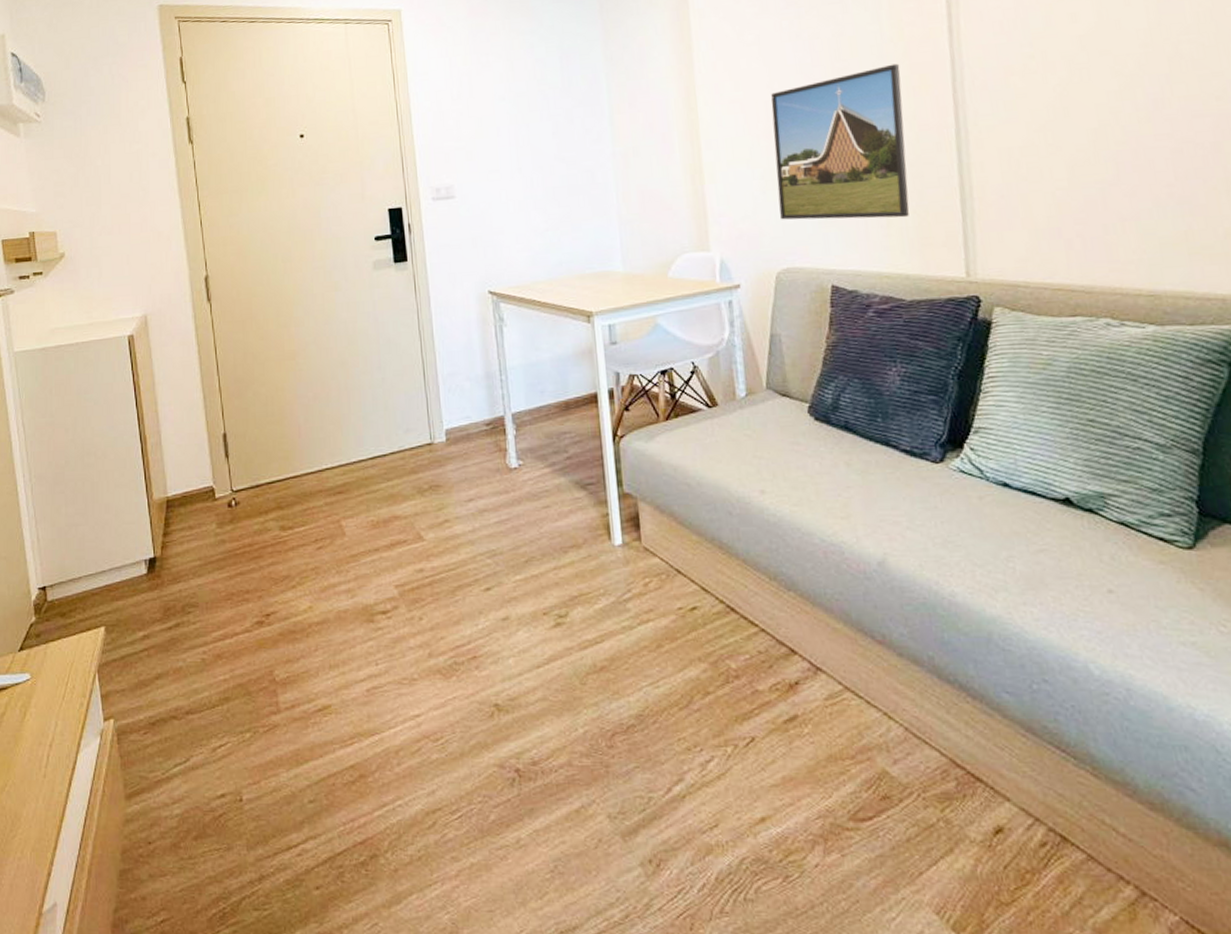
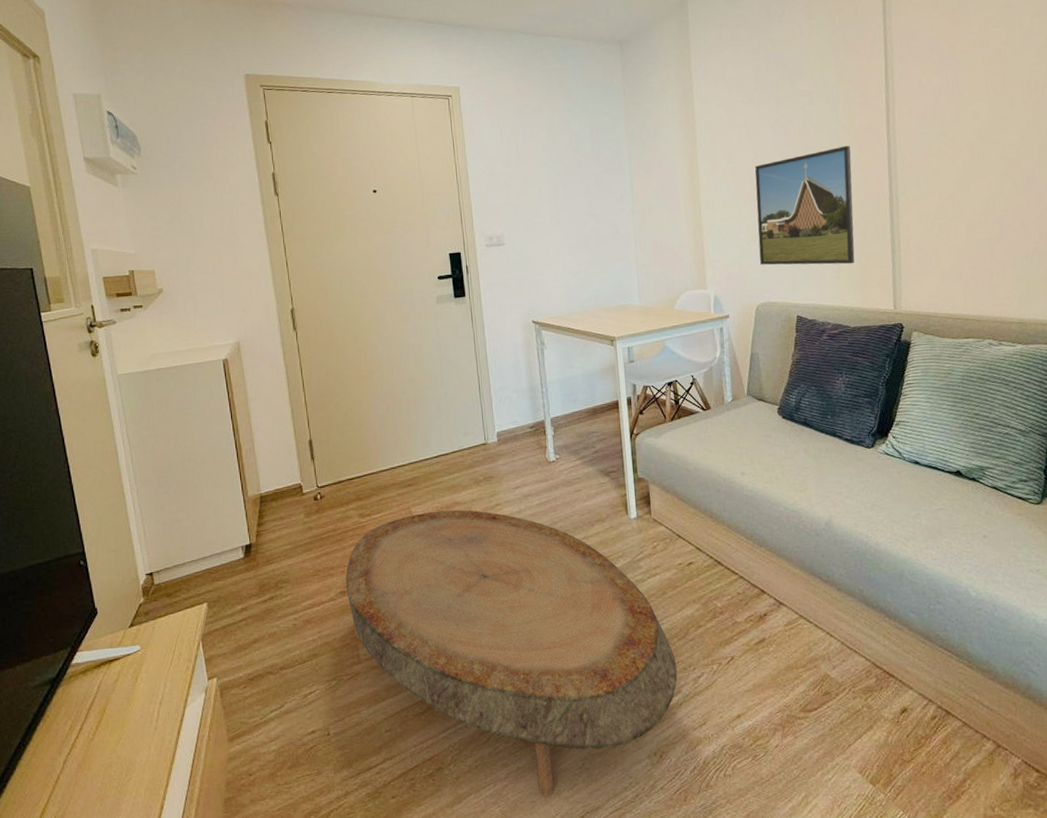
coffee table: none [263,525,679,906] -> present [346,510,678,797]

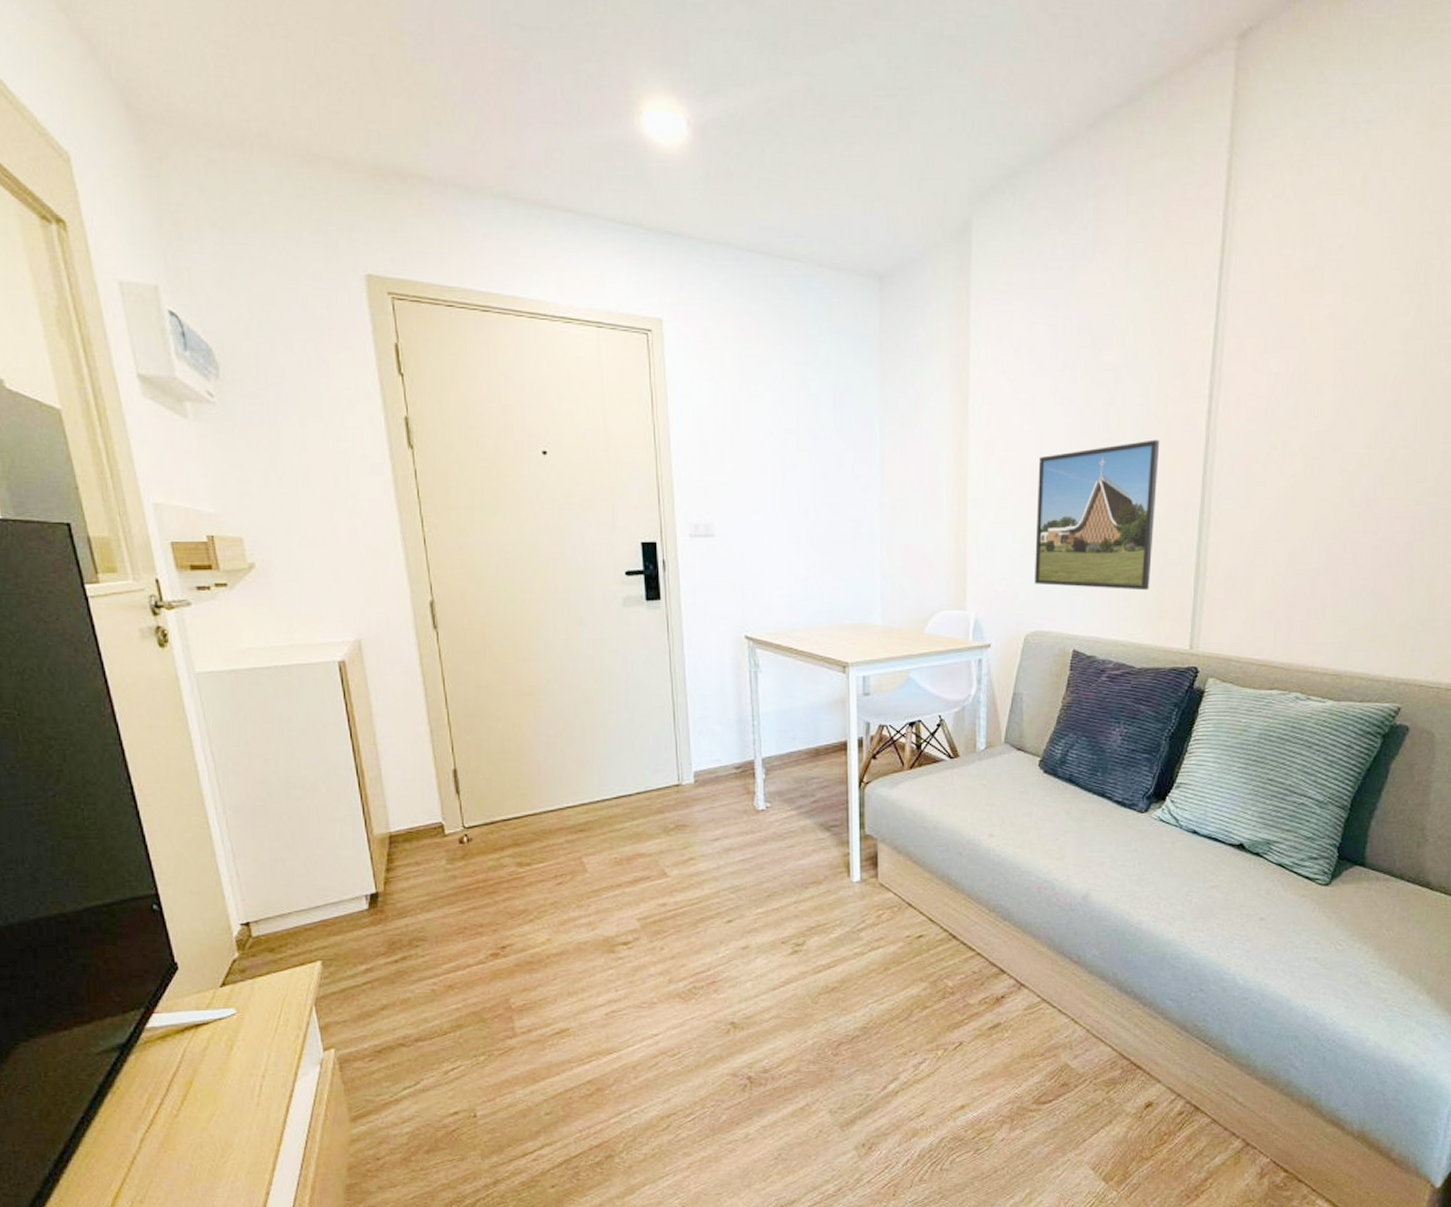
coffee table: present [346,510,678,797] -> none [498,862,896,1189]

